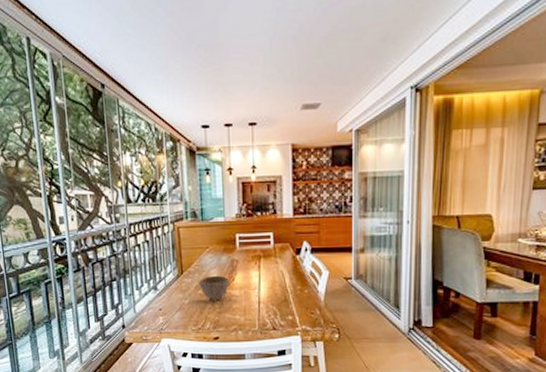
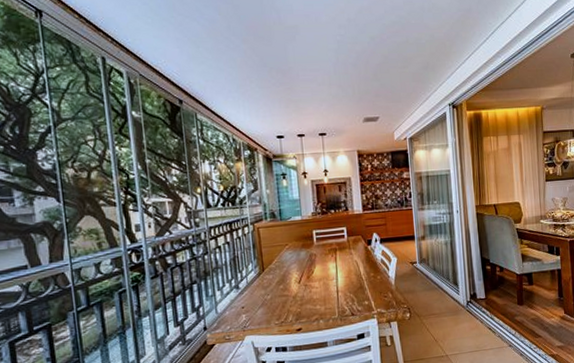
bowl: present [198,275,230,302] -> none [279,269,310,295]

